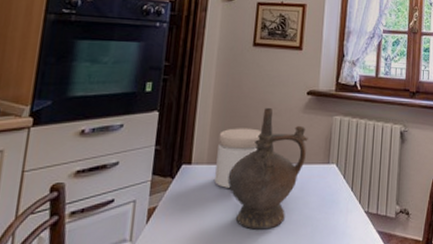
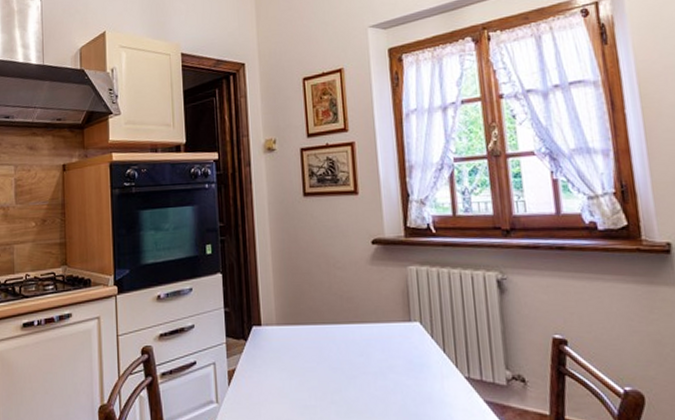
jar: present [215,128,261,188] -> none [284,285,327,350]
ceremonial vessel: present [227,108,308,230] -> none [300,262,383,395]

